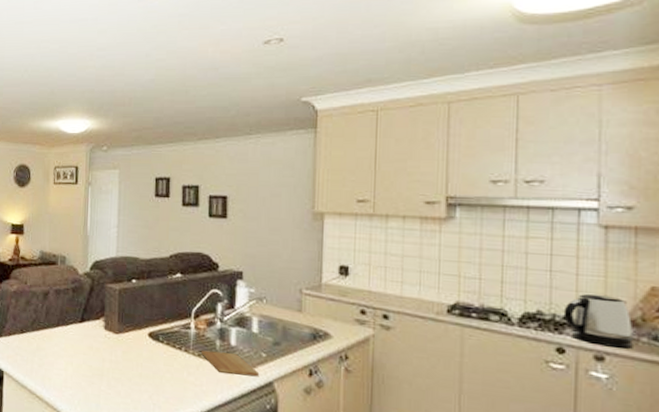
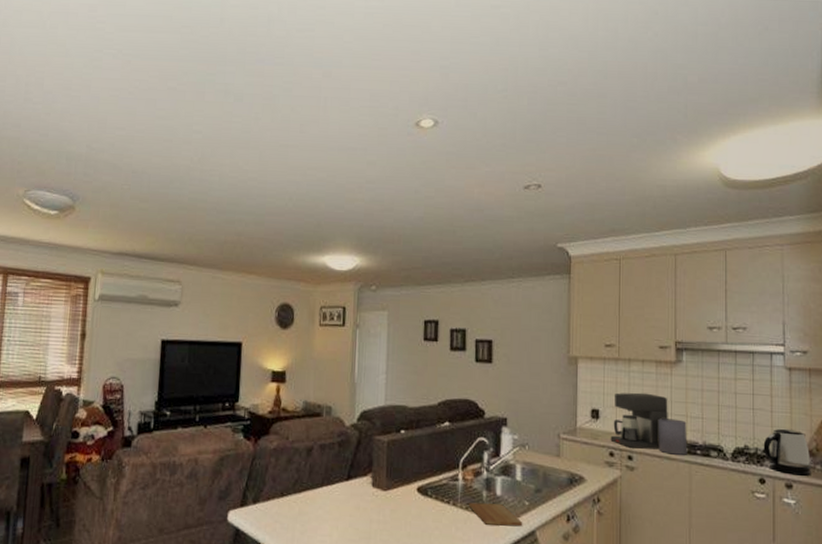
coffee maker: none [362,250,435,309] -> present [610,392,668,449]
canister: none [421,277,460,318] -> present [658,418,688,456]

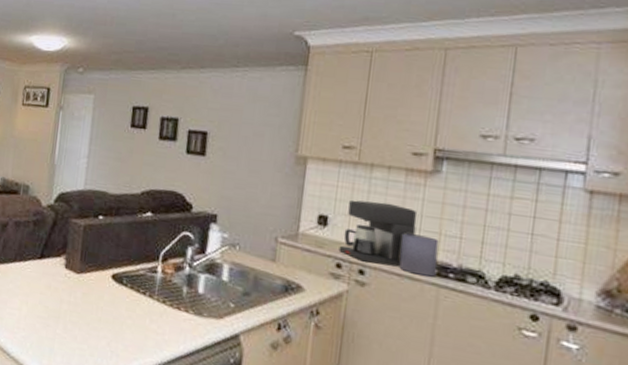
cutting board: present [469,502,523,527] -> none [166,296,226,329]
kettle: present [763,428,811,476] -> none [540,260,608,320]

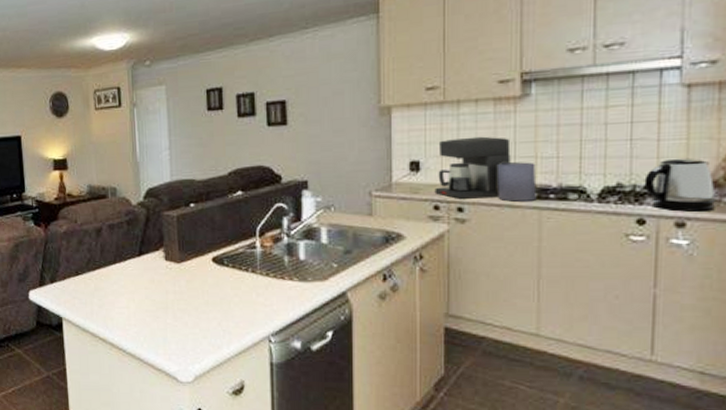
kettle: none [540,260,608,320] -> present [644,158,715,212]

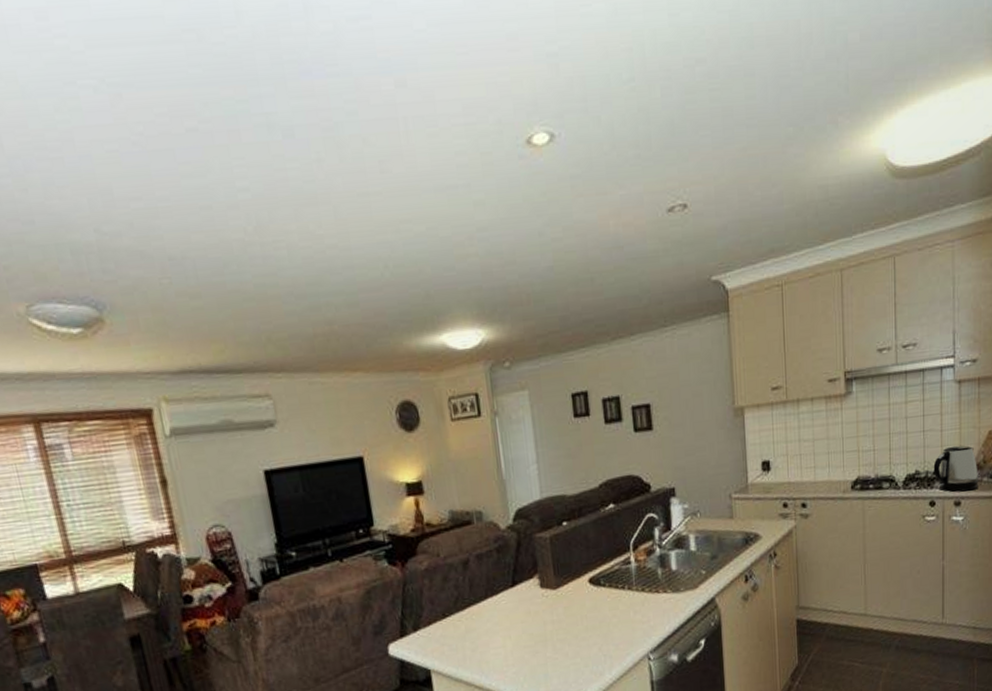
coffee maker: present [434,136,511,199] -> none [783,433,840,495]
canister: present [496,162,537,203] -> none [830,455,860,495]

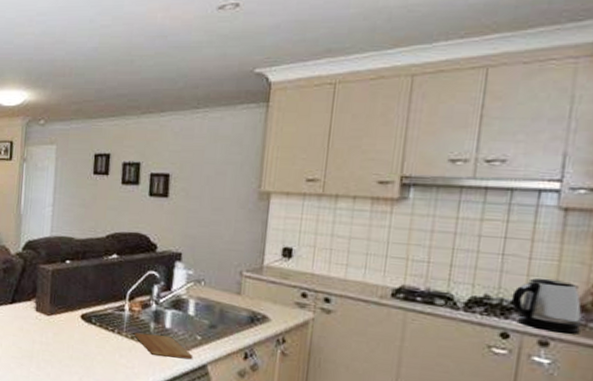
cutting board: none [644,578,702,602] -> present [135,332,194,360]

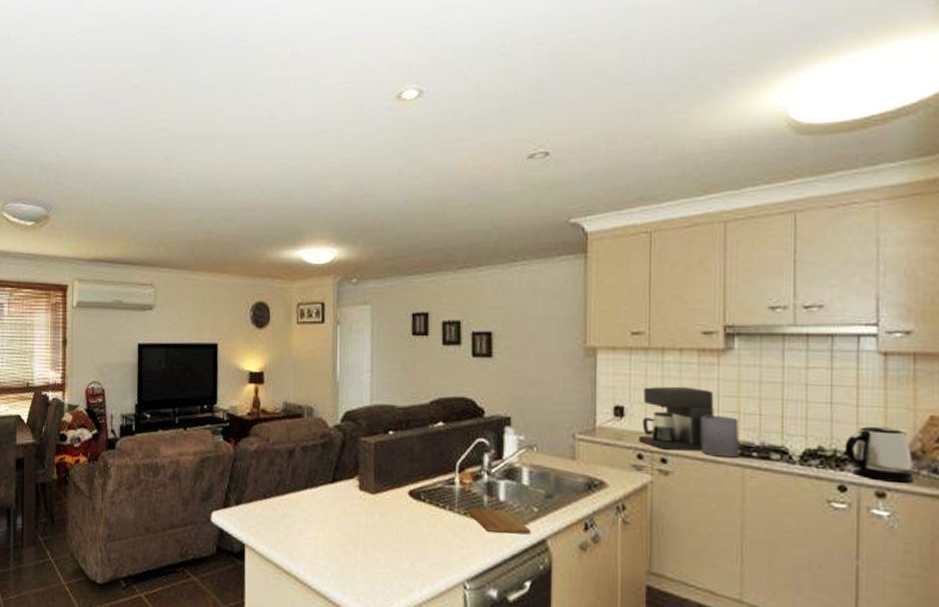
coffee maker: none [304,231,384,293] -> present [638,386,714,451]
canister: none [365,260,406,302] -> present [700,415,740,459]

